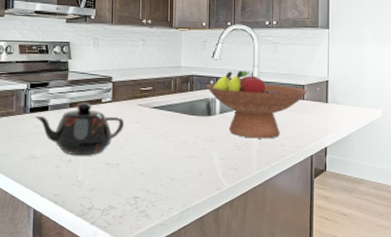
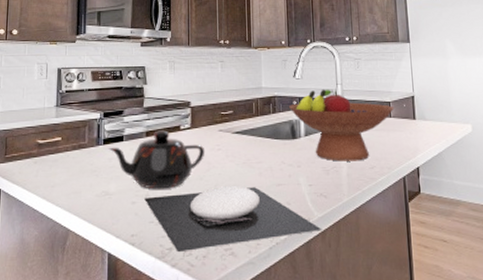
plate: none [67,155,231,212] -> present [145,185,322,253]

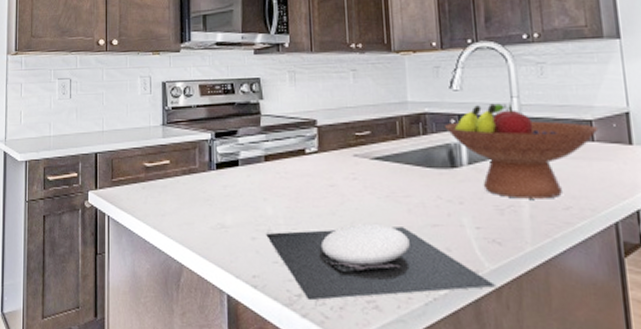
teapot: present [108,130,205,189] -> none [222,154,338,224]

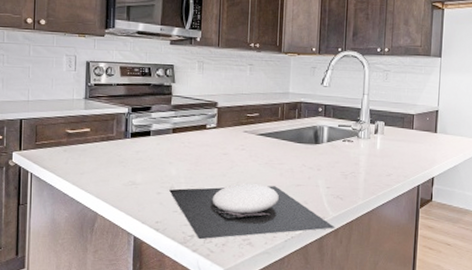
fruit bowl: present [445,103,599,199] -> none [314,98,417,168]

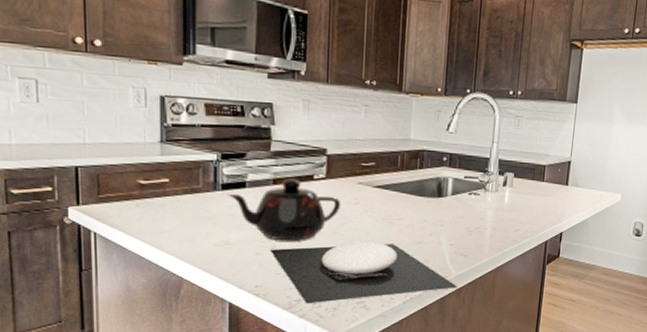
teapot: none [135,128,230,183] -> present [227,178,341,241]

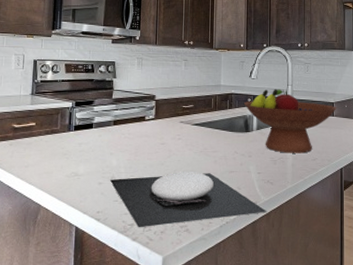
teapot: present [227,178,341,241] -> none [78,120,167,172]
fruit bowl: none [438,146,549,224] -> present [244,89,337,153]

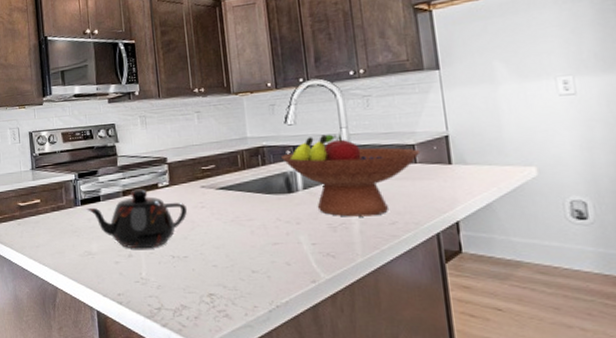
teapot: none [78,120,167,172] -> present [86,189,188,249]
plate: present [110,171,267,228] -> none [128,244,332,313]

